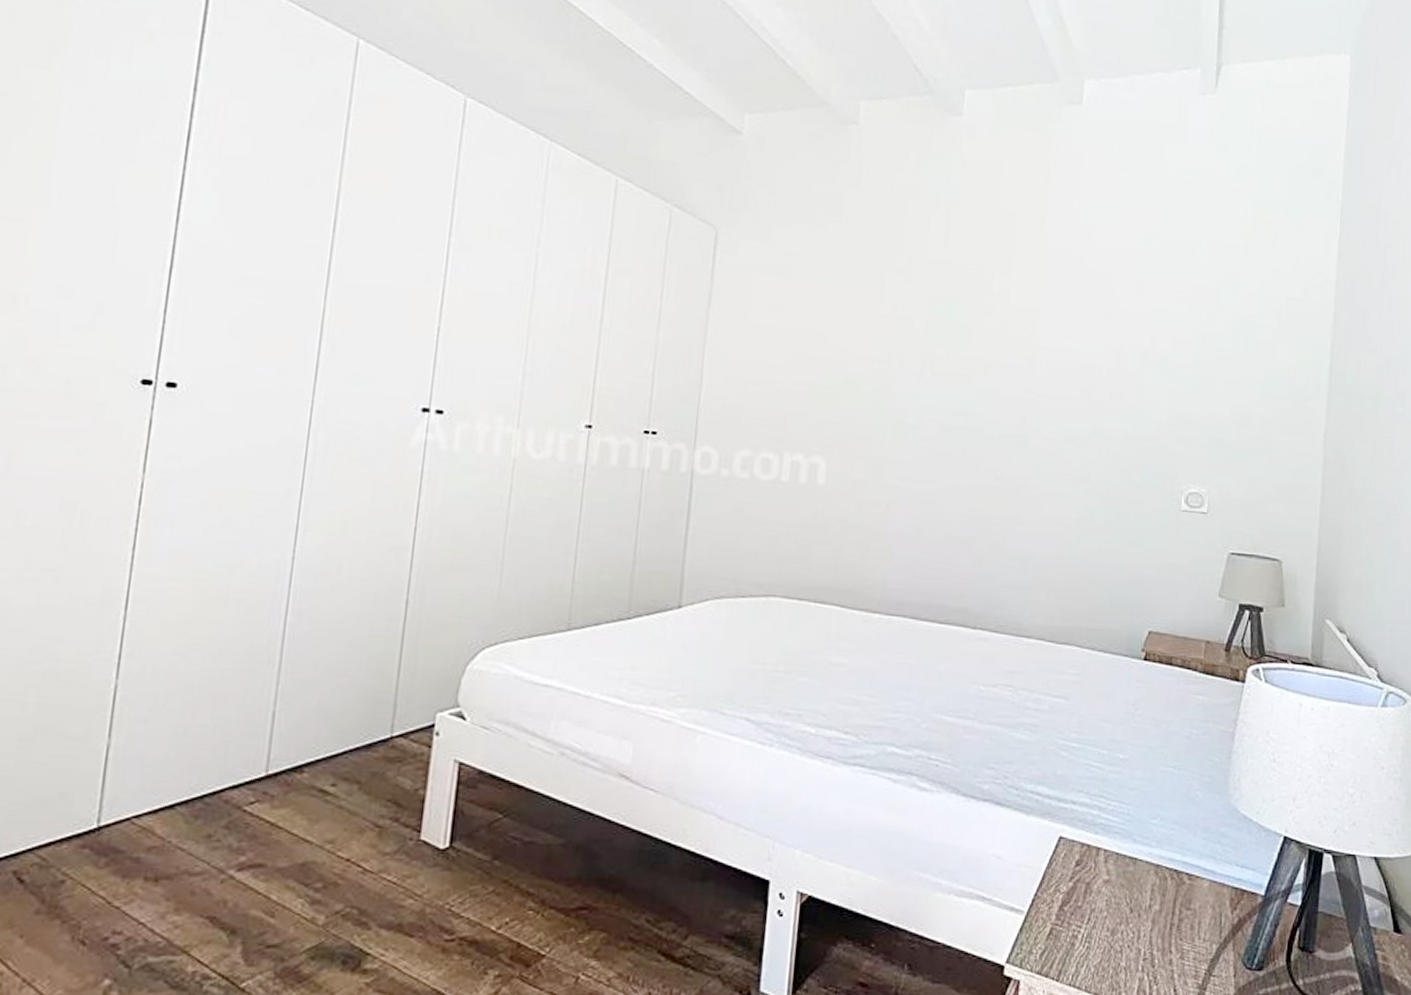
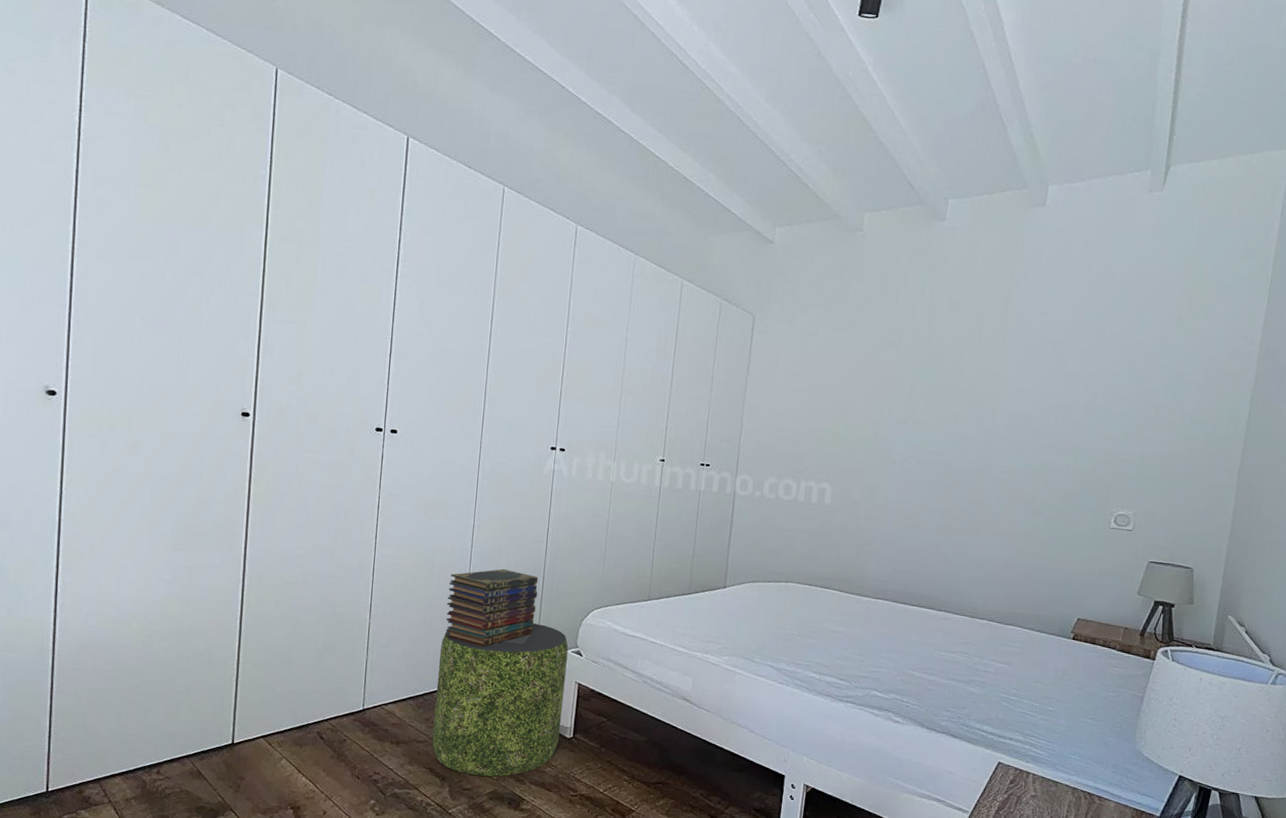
pouf: none [216,673,445,923] -> present [432,623,569,777]
book stack: none [245,591,399,715] -> present [445,568,538,648]

